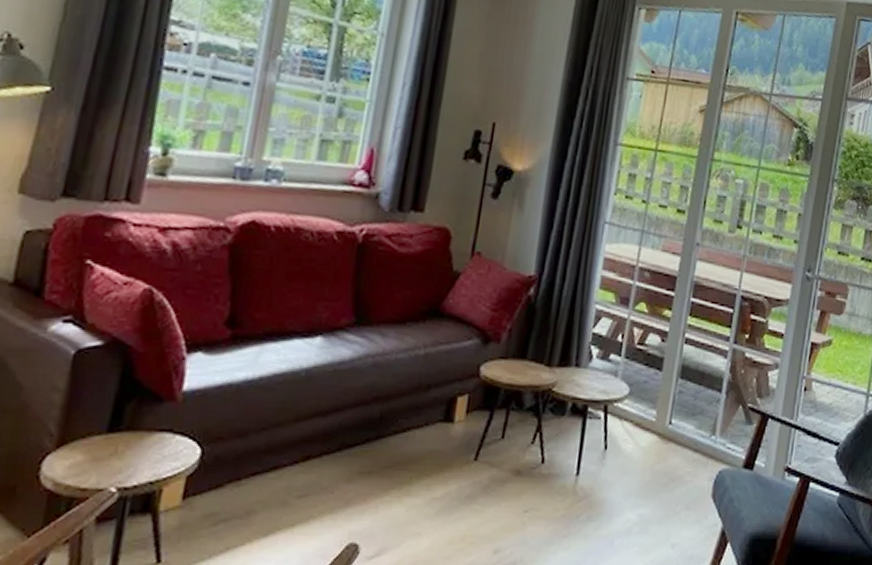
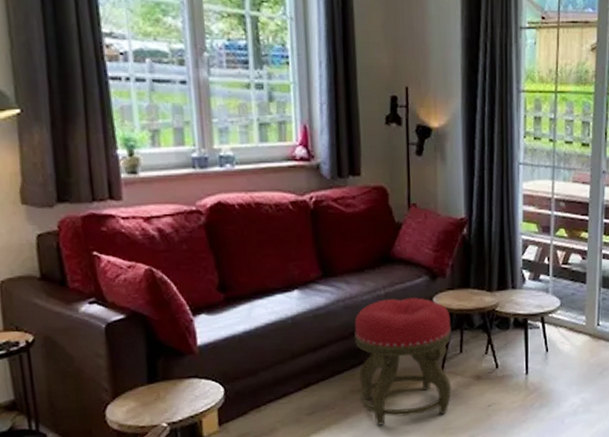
stool: none [368,360,498,522] -> present [354,297,452,425]

